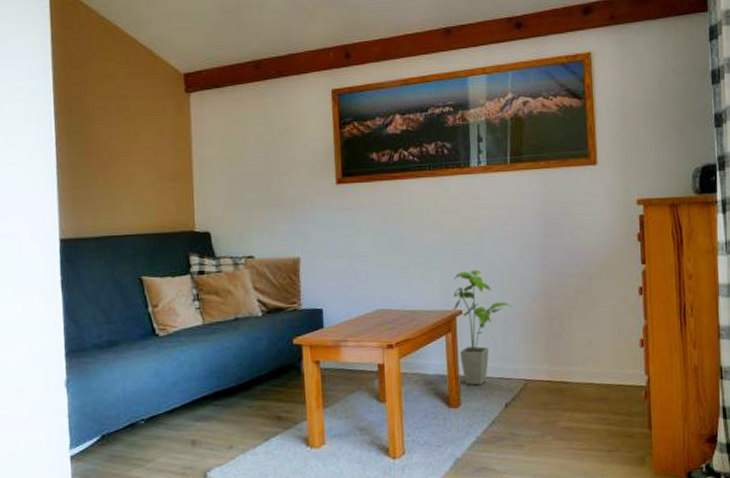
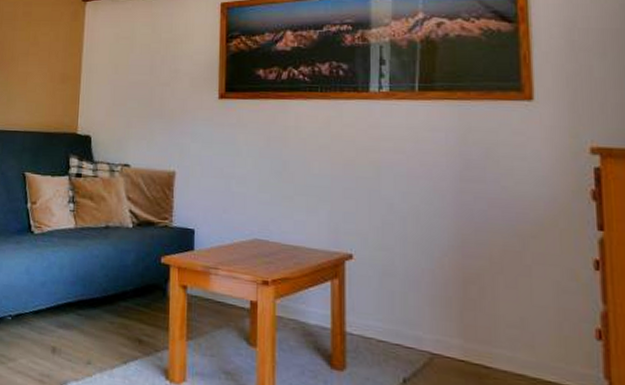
house plant: present [453,269,514,386] -> none [342,209,418,349]

